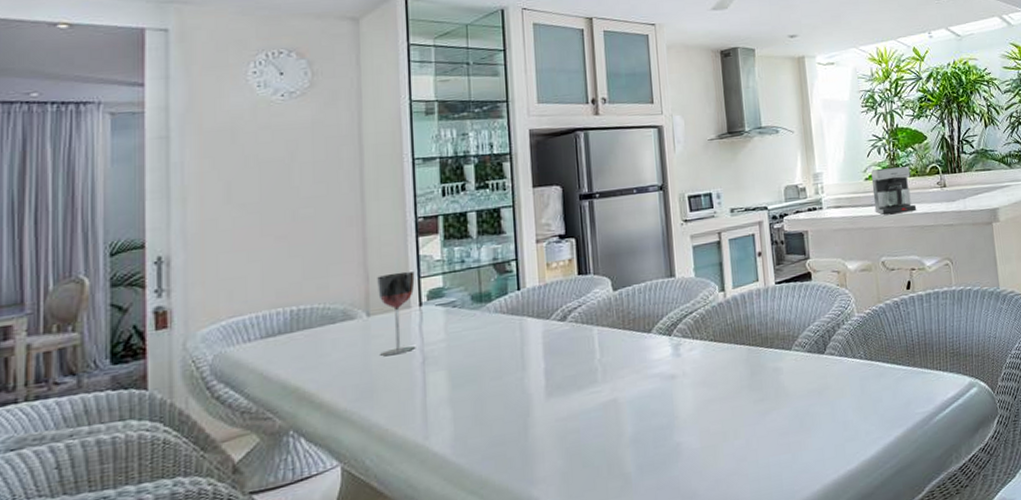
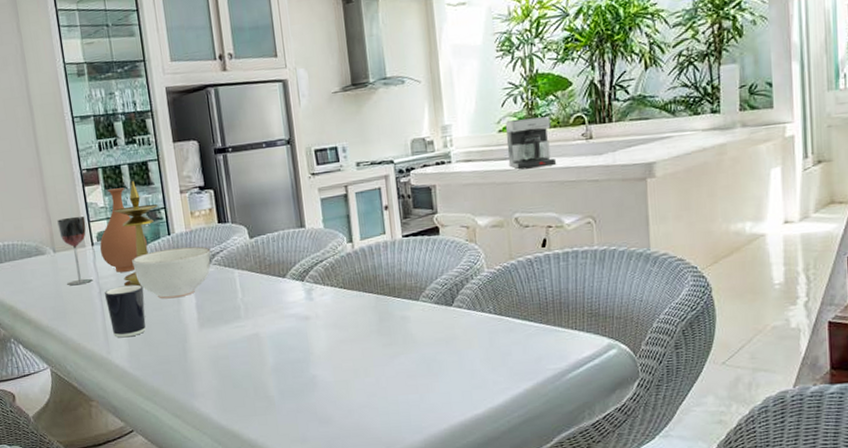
mug: none [428,349,481,418] -> present [104,284,146,338]
vase: none [429,237,491,337] -> present [99,188,147,273]
candlestick: none [452,228,508,354] -> present [113,180,158,287]
bowl: none [469,301,567,366] -> present [132,246,211,299]

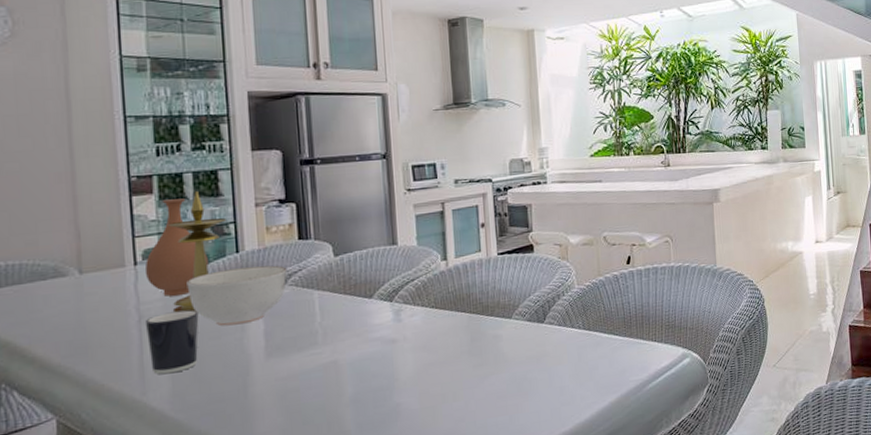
wineglass: present [57,216,93,286] -> none [89,230,132,314]
coffee maker: present [505,116,557,170] -> none [596,145,640,192]

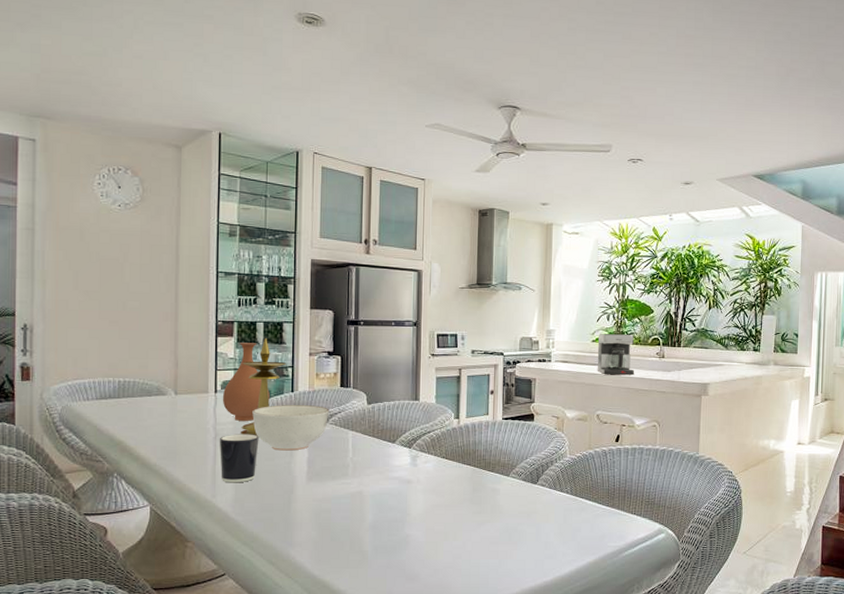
coffee maker: none [596,145,640,192] -> present [597,334,635,376]

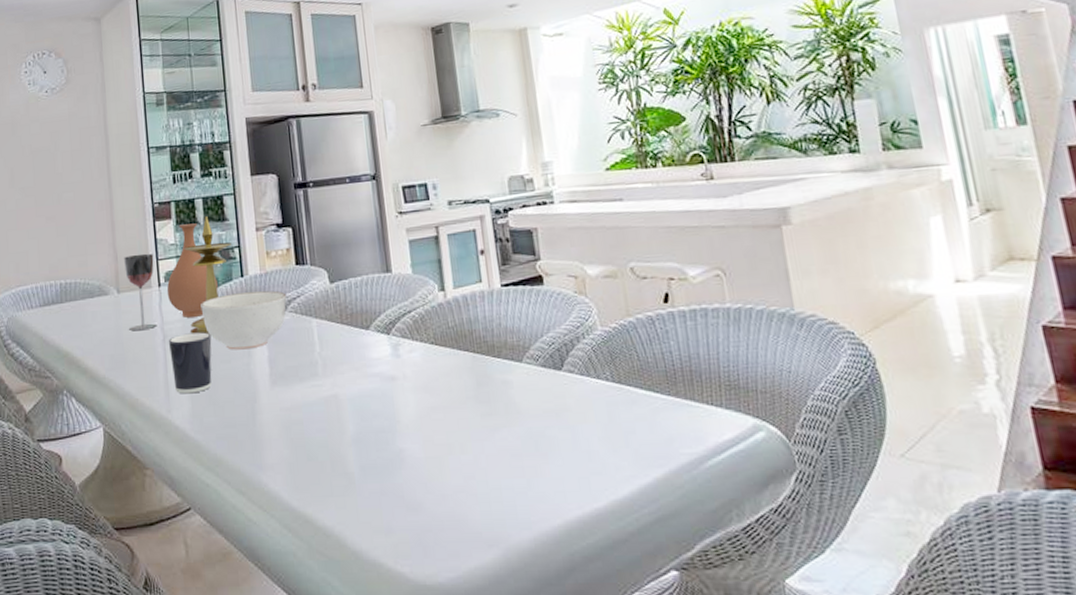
wineglass: none [183,363,213,428] -> present [124,253,157,331]
coffee maker: present [597,334,635,376] -> none [612,154,675,213]

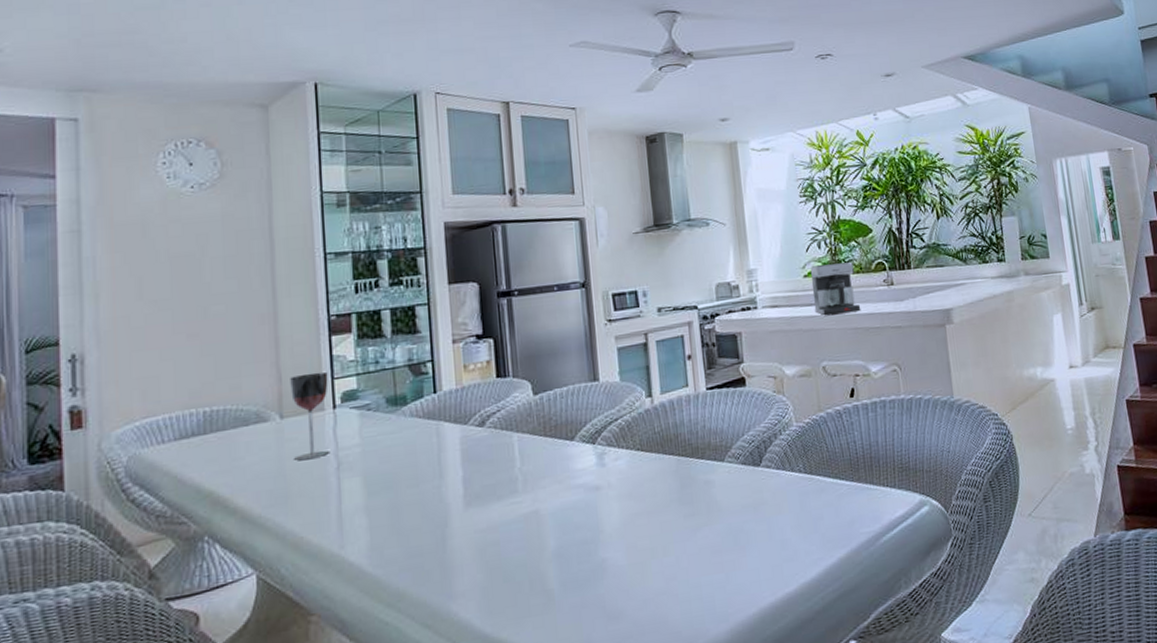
vase: present [166,223,218,318] -> none [343,337,406,442]
mug: present [168,332,212,394] -> none [343,455,397,526]
candlestick: present [184,215,232,335] -> none [366,327,424,459]
bowl: present [200,290,287,350] -> none [384,406,486,473]
coffee maker: none [612,154,675,213] -> present [810,262,861,316]

